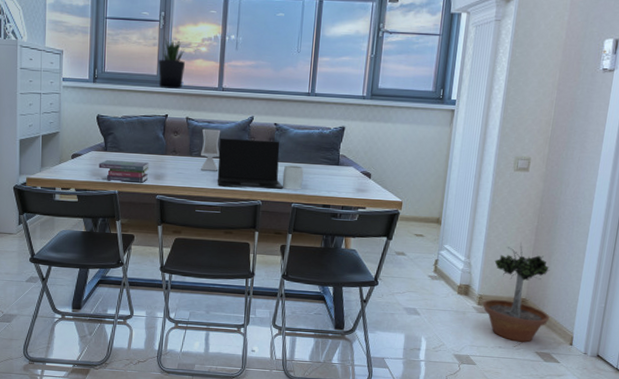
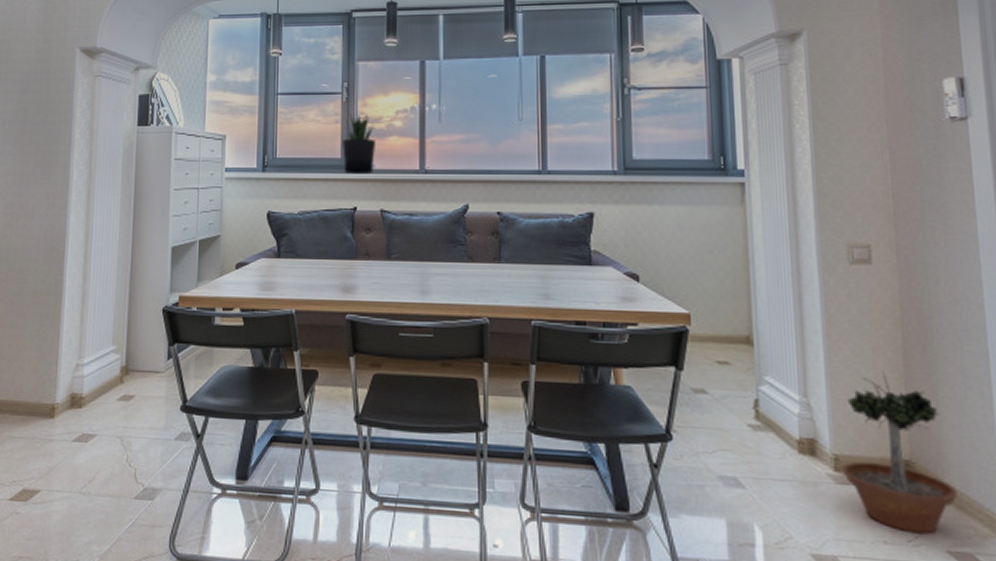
books: present [98,160,149,183] -> none [270,269,335,298]
vase: present [201,128,221,171] -> none [402,223,427,279]
laptop: present [217,138,284,190] -> none [425,234,518,302]
mug: present [282,165,304,190] -> none [514,267,544,302]

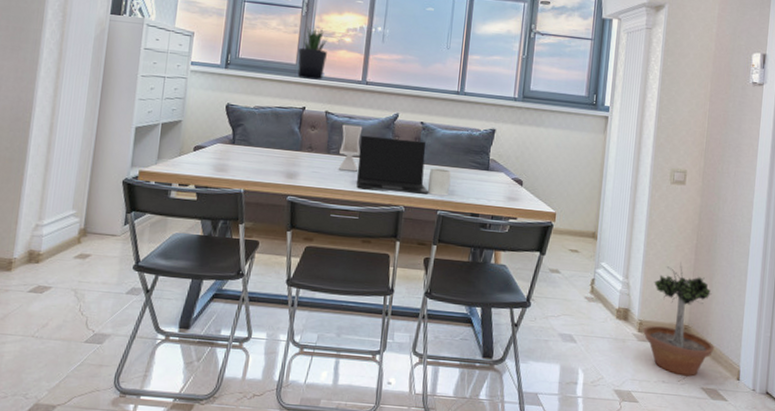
vase: none [402,223,427,279] -> present [339,124,363,172]
laptop: none [425,234,518,302] -> present [356,135,429,196]
mug: none [514,267,544,302] -> present [427,168,452,196]

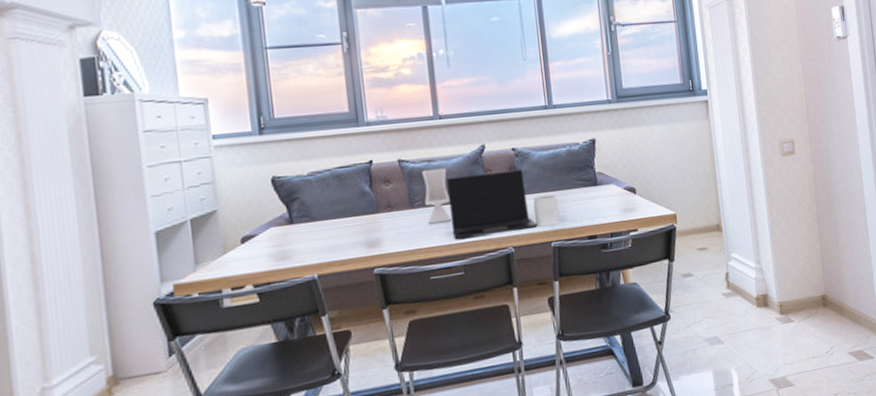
planter: present [297,26,328,80] -> none [348,63,386,128]
potted tree: present [643,262,714,377] -> none [785,234,853,347]

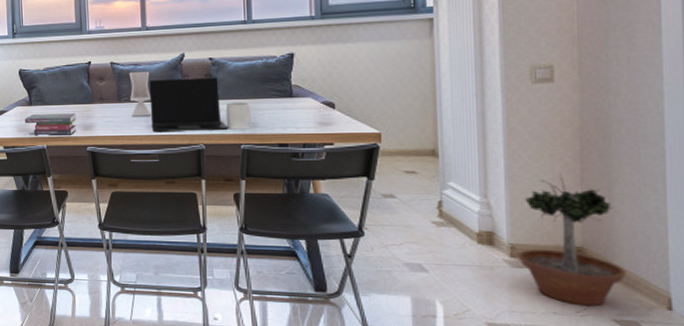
books: none [283,228,359,264] -> present [24,113,77,136]
potted tree: none [785,234,853,347] -> present [517,174,626,307]

